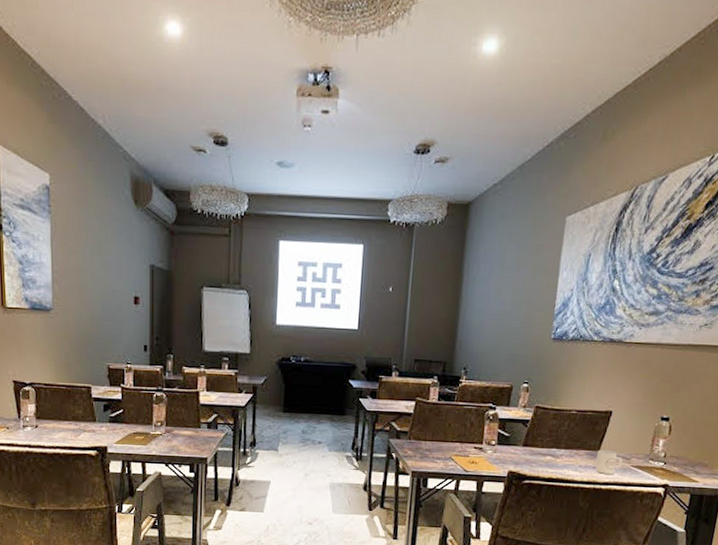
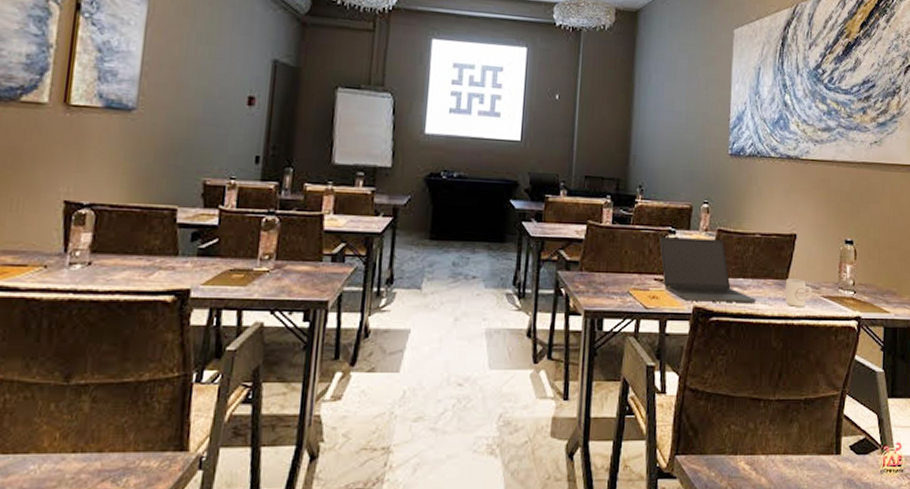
laptop: none [480,412,568,470] -> present [659,237,756,303]

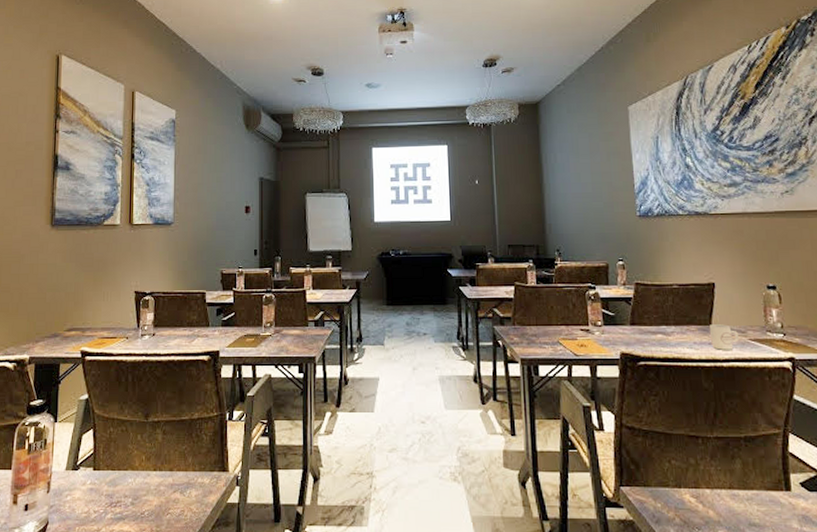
laptop: present [659,237,756,303] -> none [581,292,682,348]

